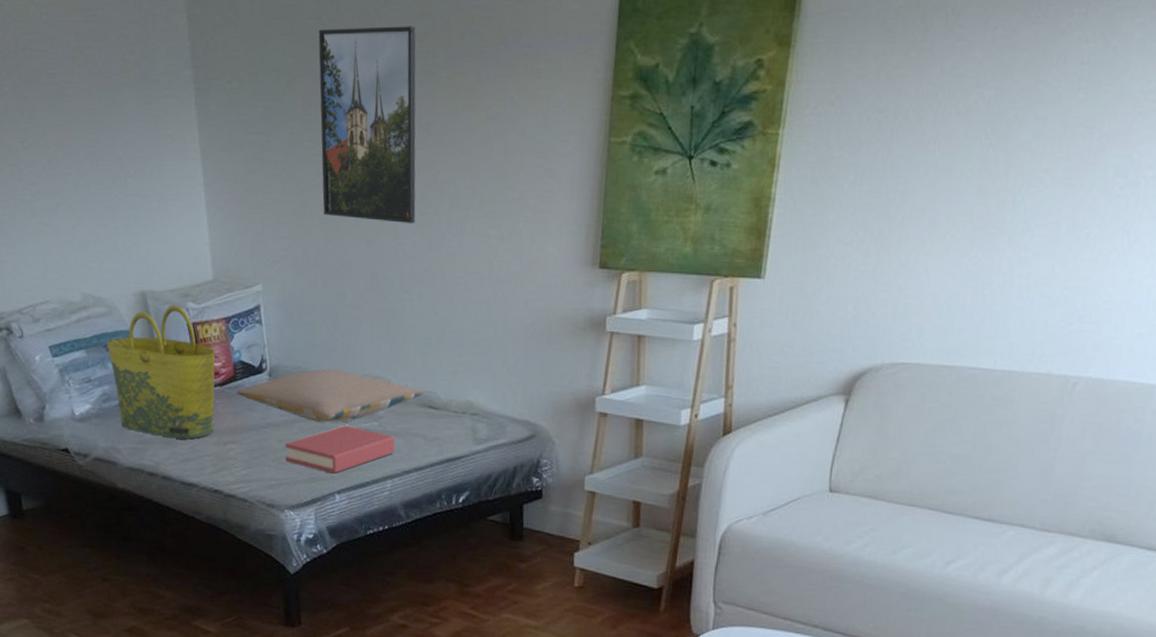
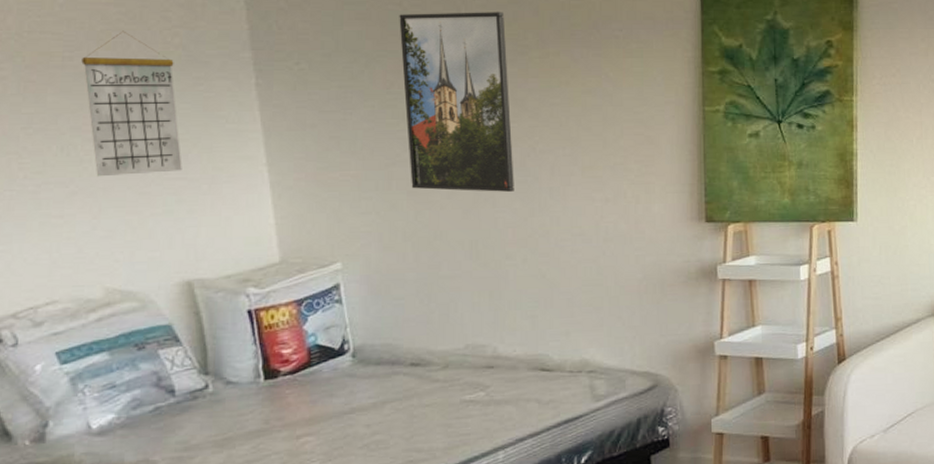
calendar: none [61,48,138,190] -> present [81,31,182,177]
tote bag: present [107,305,215,440] -> none [138,292,284,440]
pillow: present [237,368,423,423] -> none [313,342,534,400]
hardback book: present [285,425,395,474] -> none [374,399,506,453]

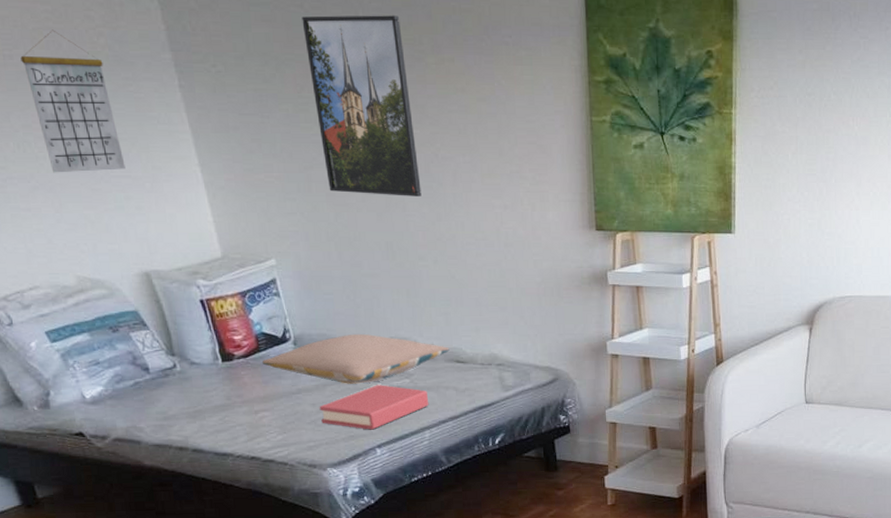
pillow: none [313,342,534,400] -> present [263,333,450,384]
hardback book: none [374,399,506,453] -> present [319,385,429,430]

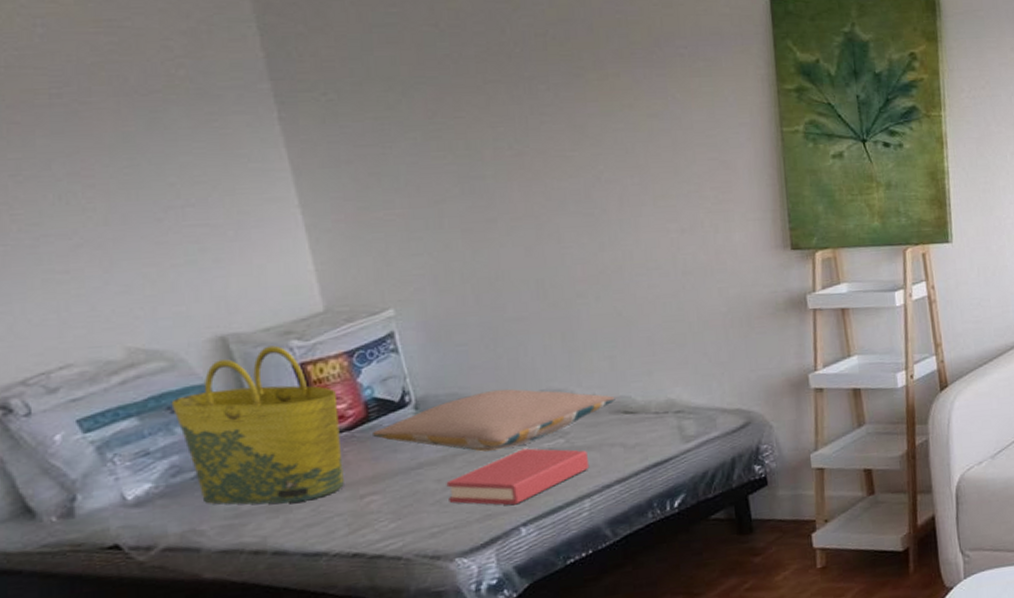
calendar: present [20,29,126,173] -> none [72,63,202,227]
tote bag: none [112,283,243,412] -> present [171,345,344,505]
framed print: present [302,15,422,196] -> none [436,31,580,227]

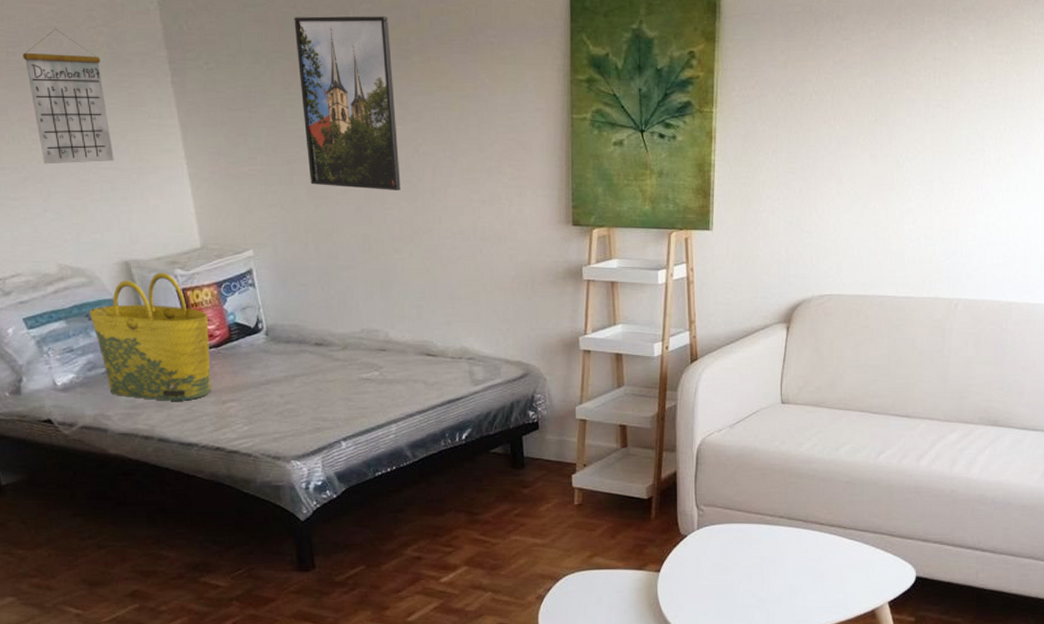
calendar: none [72,63,202,227] -> present [23,28,114,164]
pillow: present [373,388,615,452] -> none [234,325,421,376]
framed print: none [436,31,580,227] -> present [294,16,401,190]
hardback book: present [446,448,590,506] -> none [287,377,397,423]

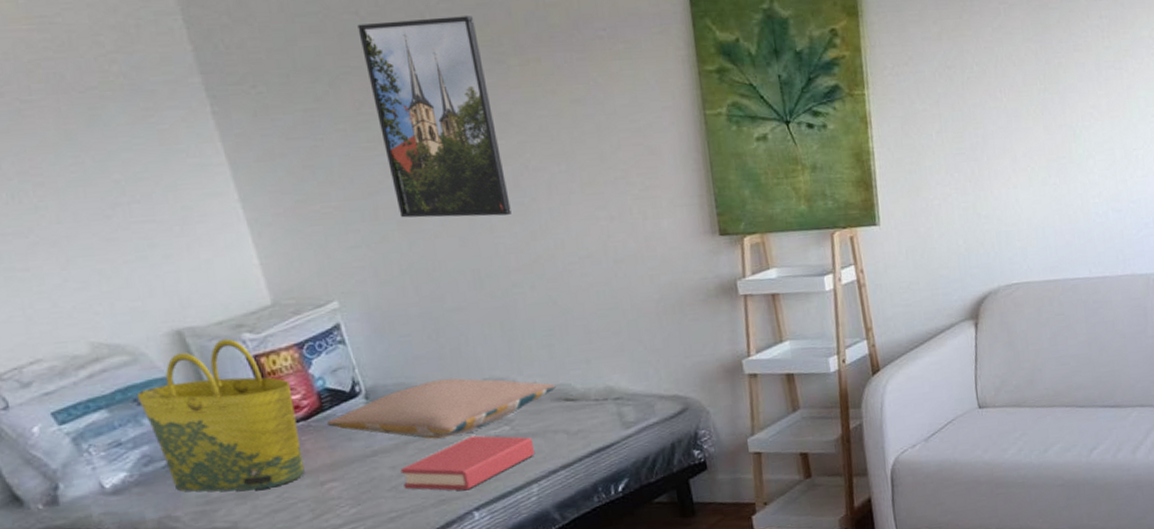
calendar: present [23,28,114,164] -> none [13,60,149,225]
pillow: none [234,325,421,376] -> present [328,378,556,439]
hardback book: none [287,377,397,423] -> present [400,435,536,491]

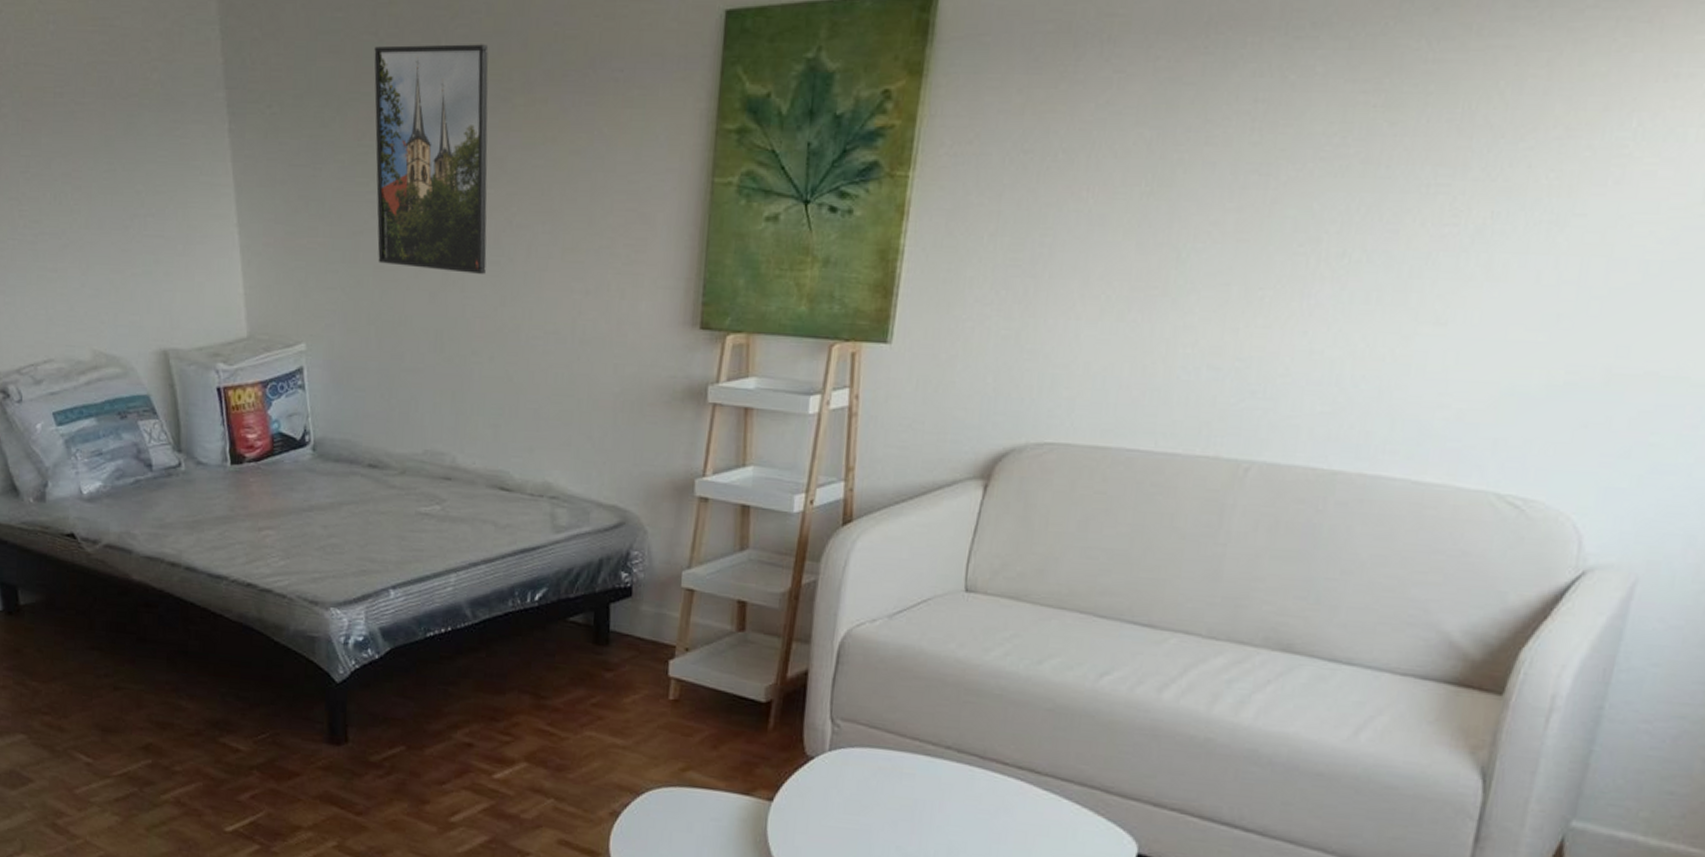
tote bag: present [136,338,305,492] -> none [121,365,250,524]
pillow: present [328,378,556,439] -> none [275,442,494,506]
hardback book: present [400,435,536,491] -> none [331,509,461,566]

